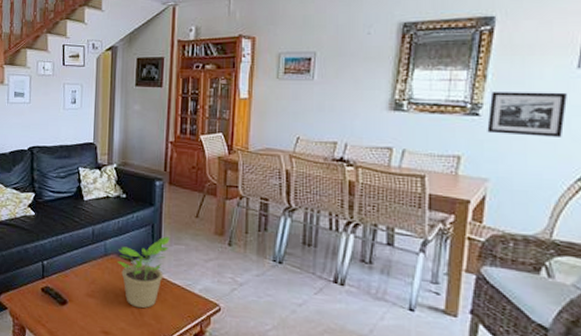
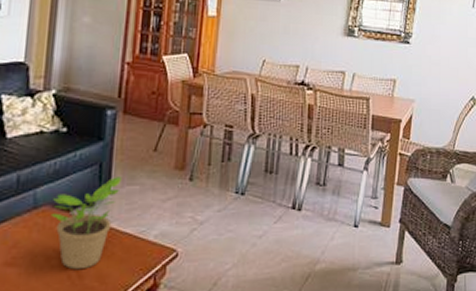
picture frame: present [487,92,567,137] -> none [415,23,466,64]

